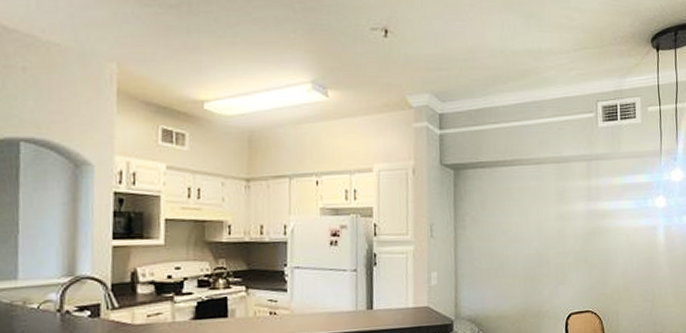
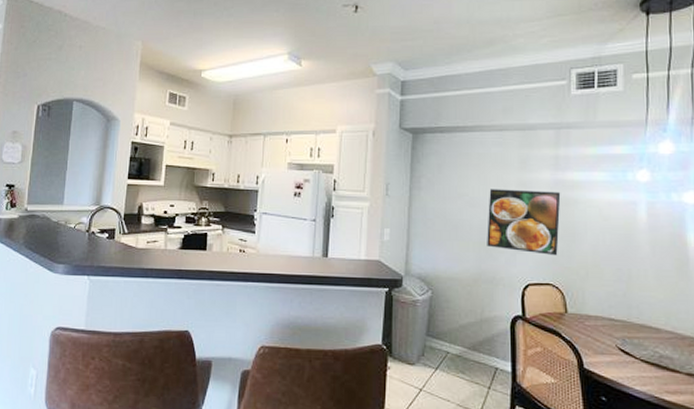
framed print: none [531,221,595,284] -> present [487,189,561,256]

